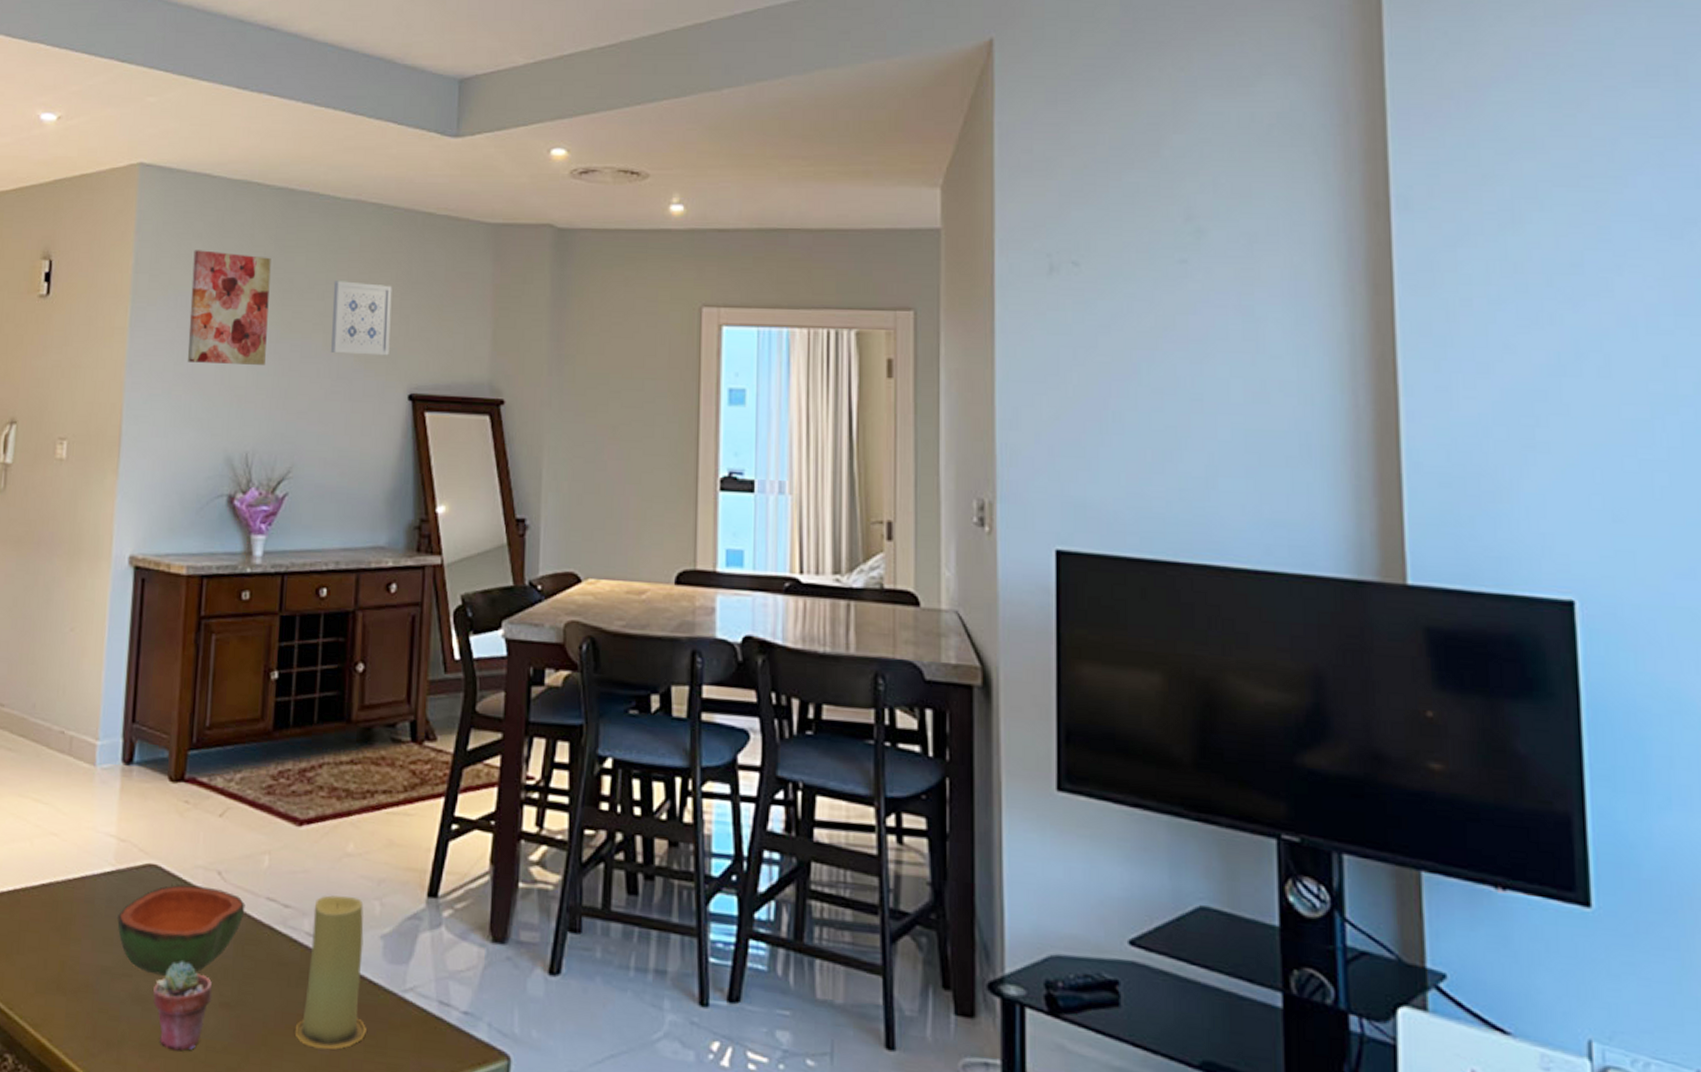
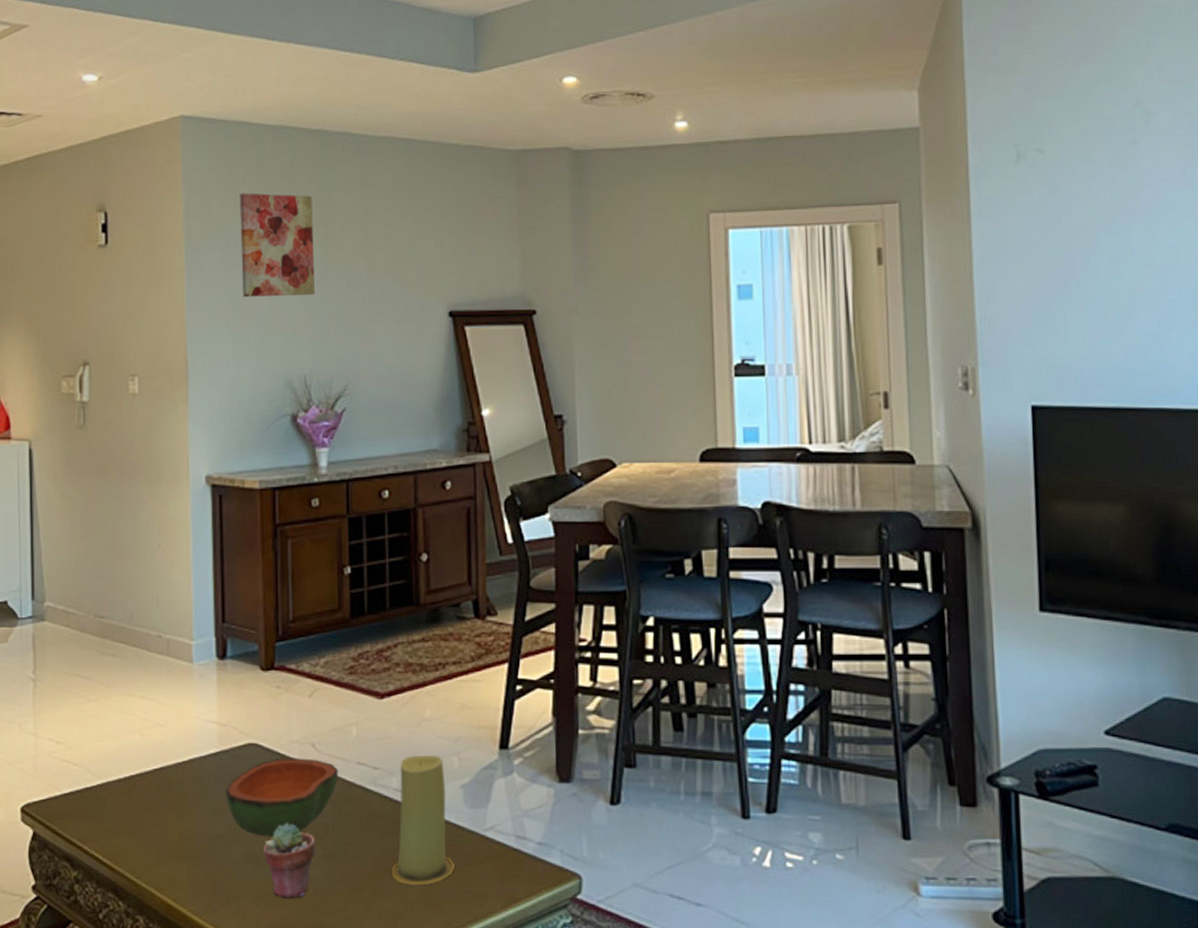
wall art: present [331,281,392,356] -> none [372,212,428,279]

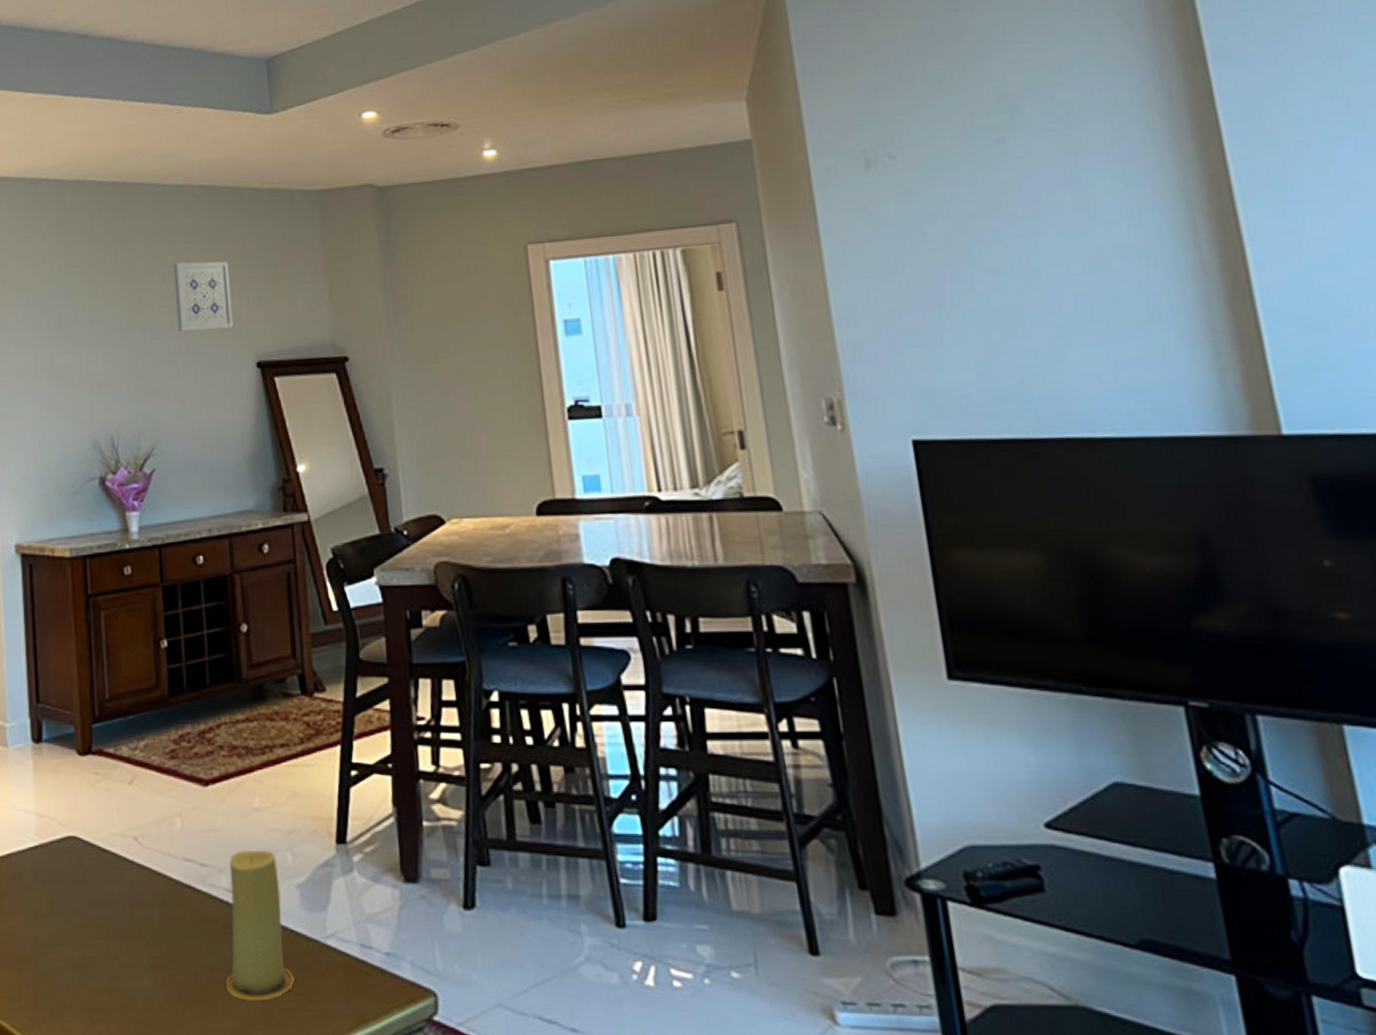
bowl: present [225,758,339,837] -> none [45,852,164,942]
wall art: present [239,193,315,297] -> none [40,249,119,356]
potted succulent: present [263,823,316,899] -> none [87,927,144,1014]
wall art: none [372,212,428,279] -> present [173,261,234,331]

